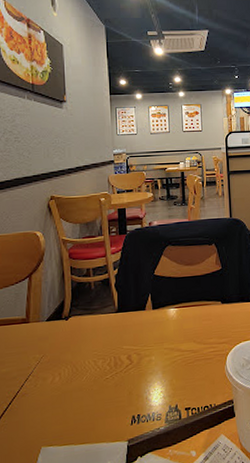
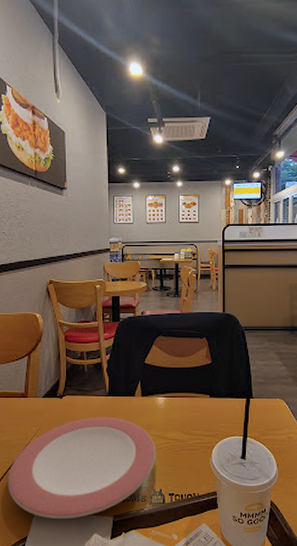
plate: none [8,334,170,454] -> present [7,417,156,519]

